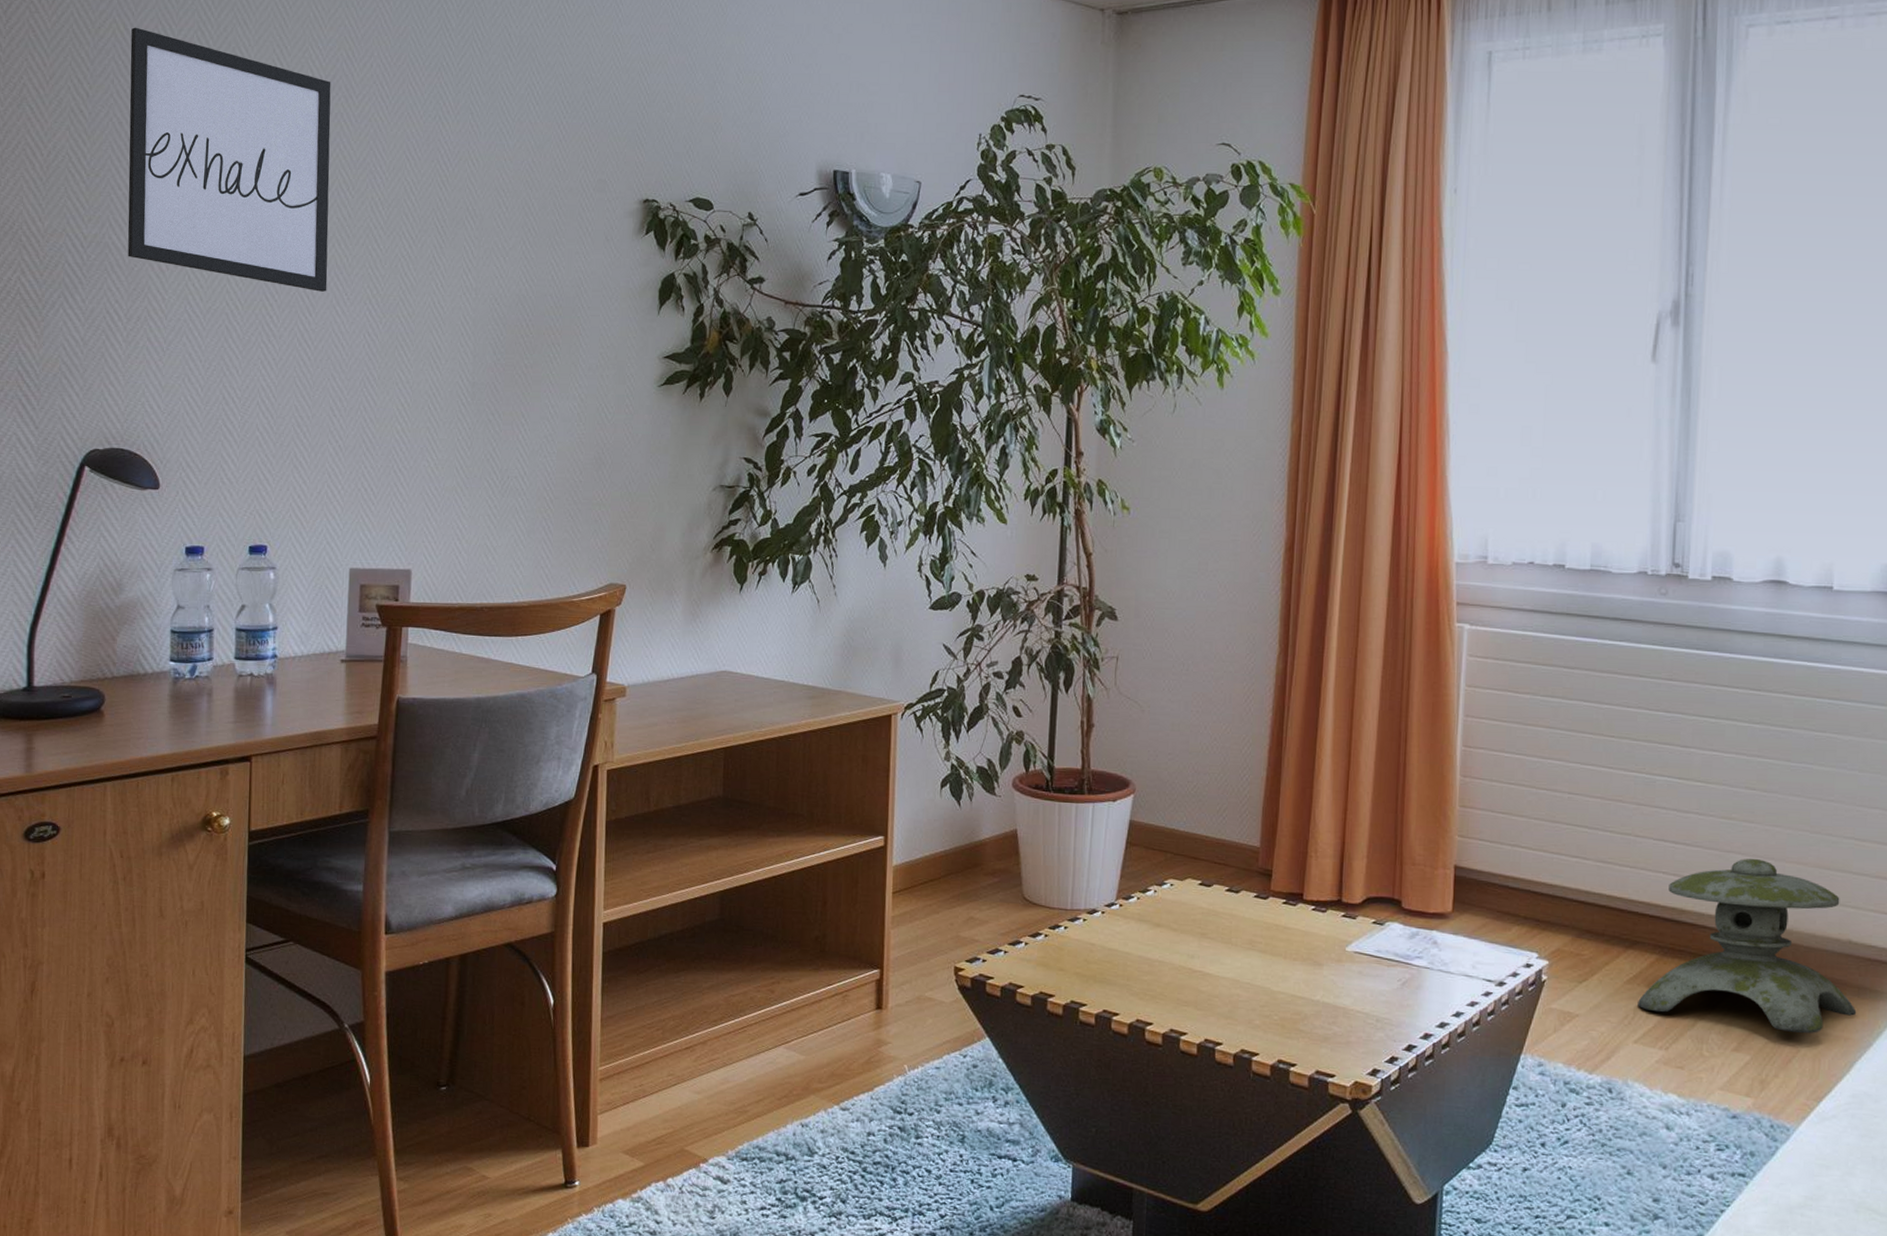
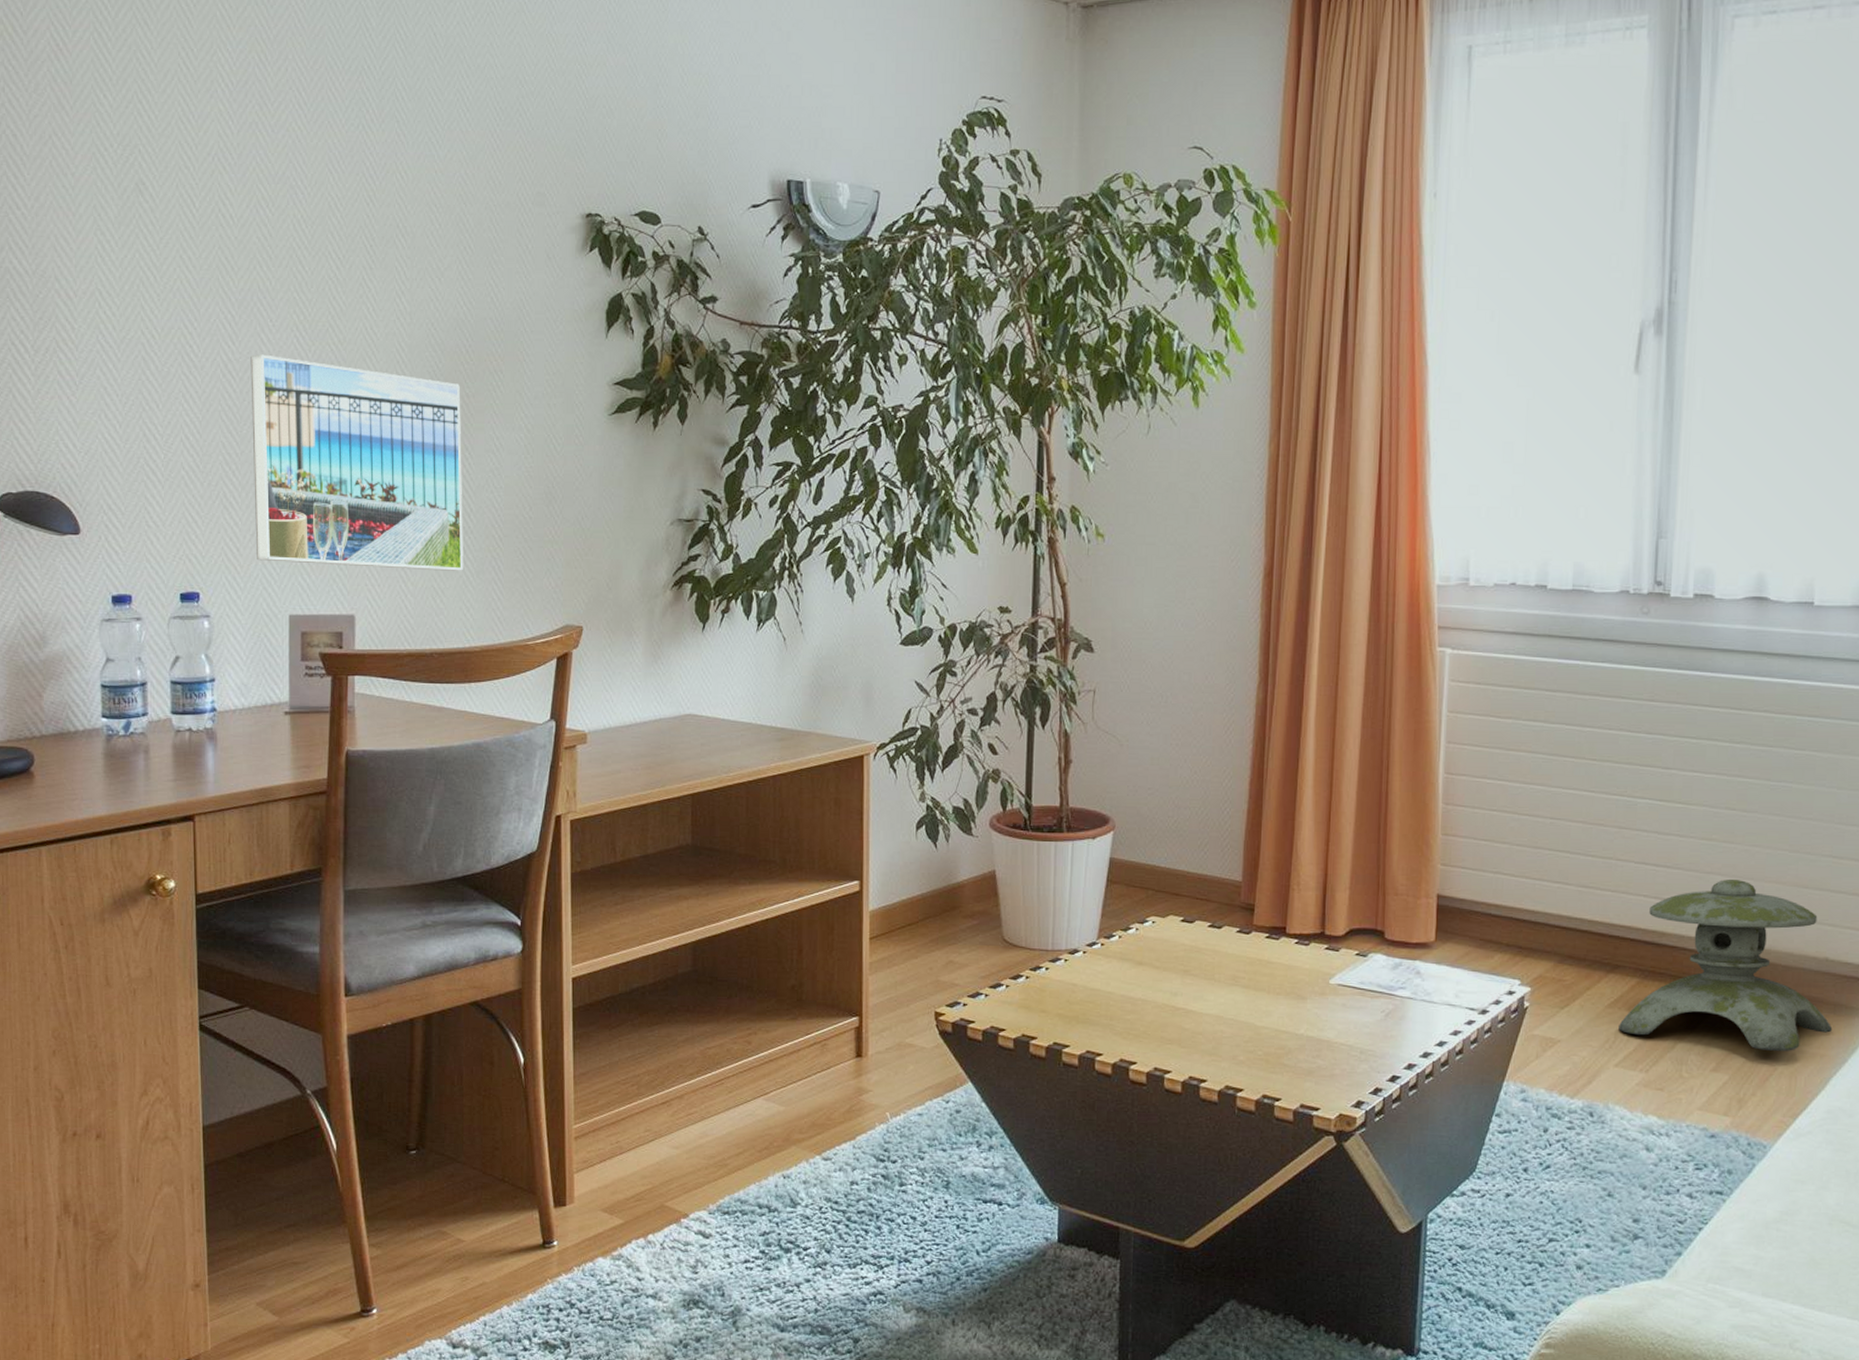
wall art: present [127,27,331,292] -> none [21,29,250,318]
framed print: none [322,325,520,530] -> present [250,354,463,571]

